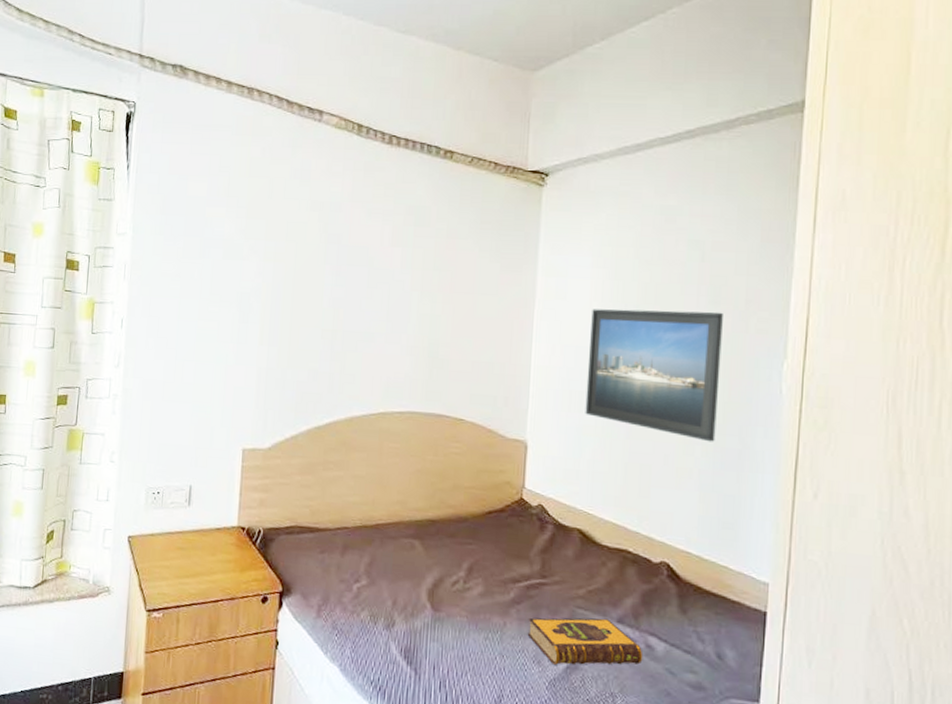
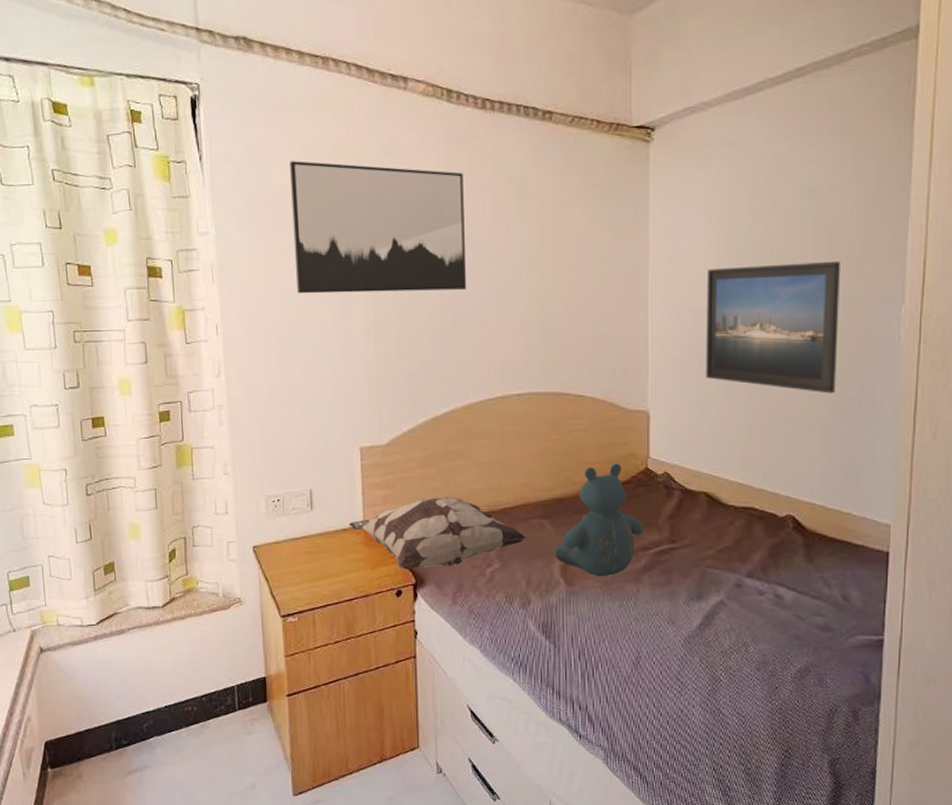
wall art: none [201,176,366,307] -> present [290,161,466,294]
decorative pillow: none [223,505,397,578] -> present [348,497,527,570]
teddy bear: none [423,490,514,606] -> present [555,463,643,577]
hardback book: present [527,617,643,665] -> none [660,575,773,623]

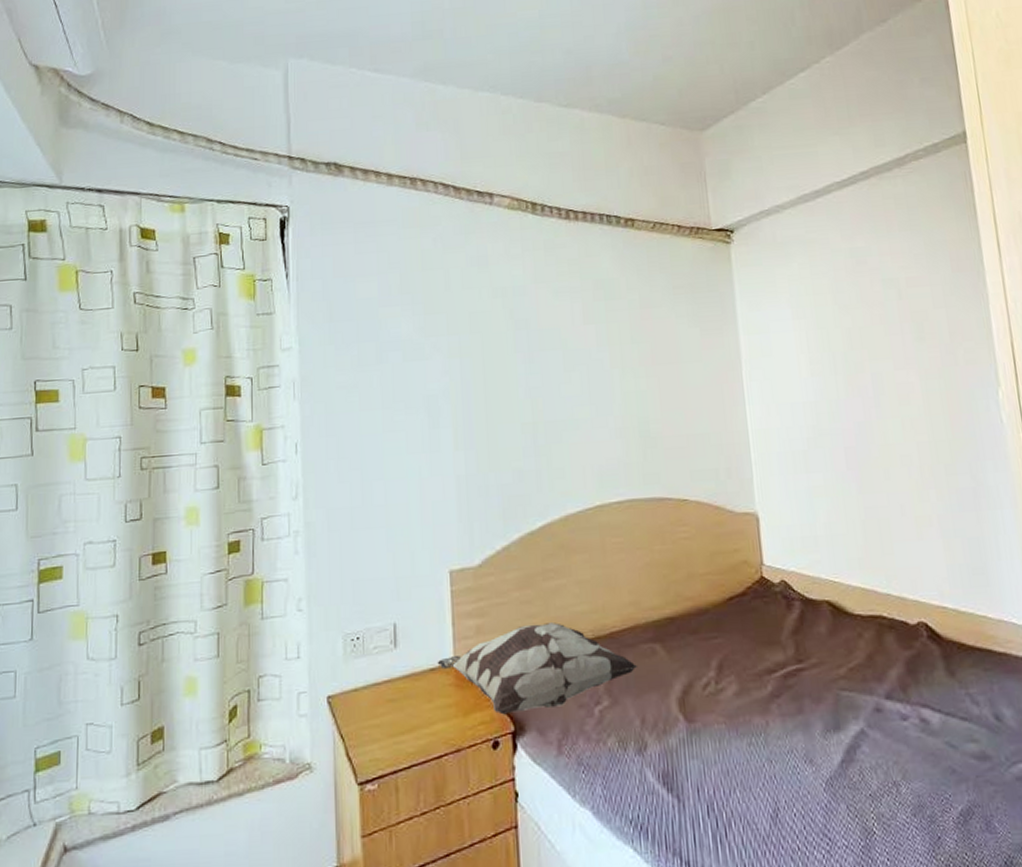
wall art: present [290,161,466,294] -> none [377,274,558,407]
teddy bear: present [555,463,643,577] -> none [670,573,766,710]
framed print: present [705,260,840,394] -> none [800,348,948,485]

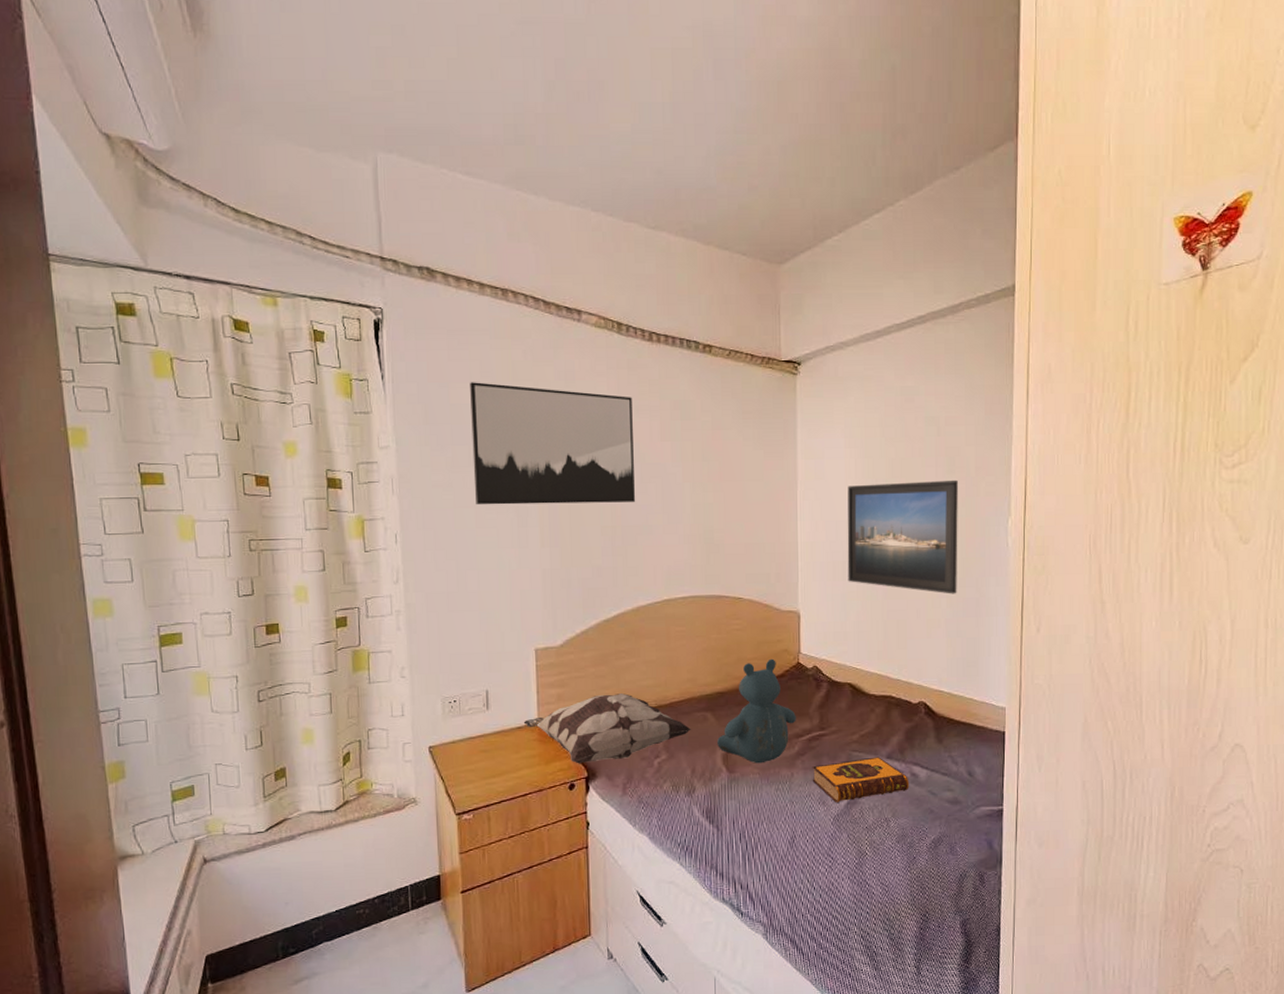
wall art: none [377,274,558,407] -> present [470,382,635,505]
teddy bear: none [670,573,766,710] -> present [717,658,796,764]
hardback book: none [791,697,921,761] -> present [812,757,910,803]
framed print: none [800,348,948,485] -> present [847,480,958,594]

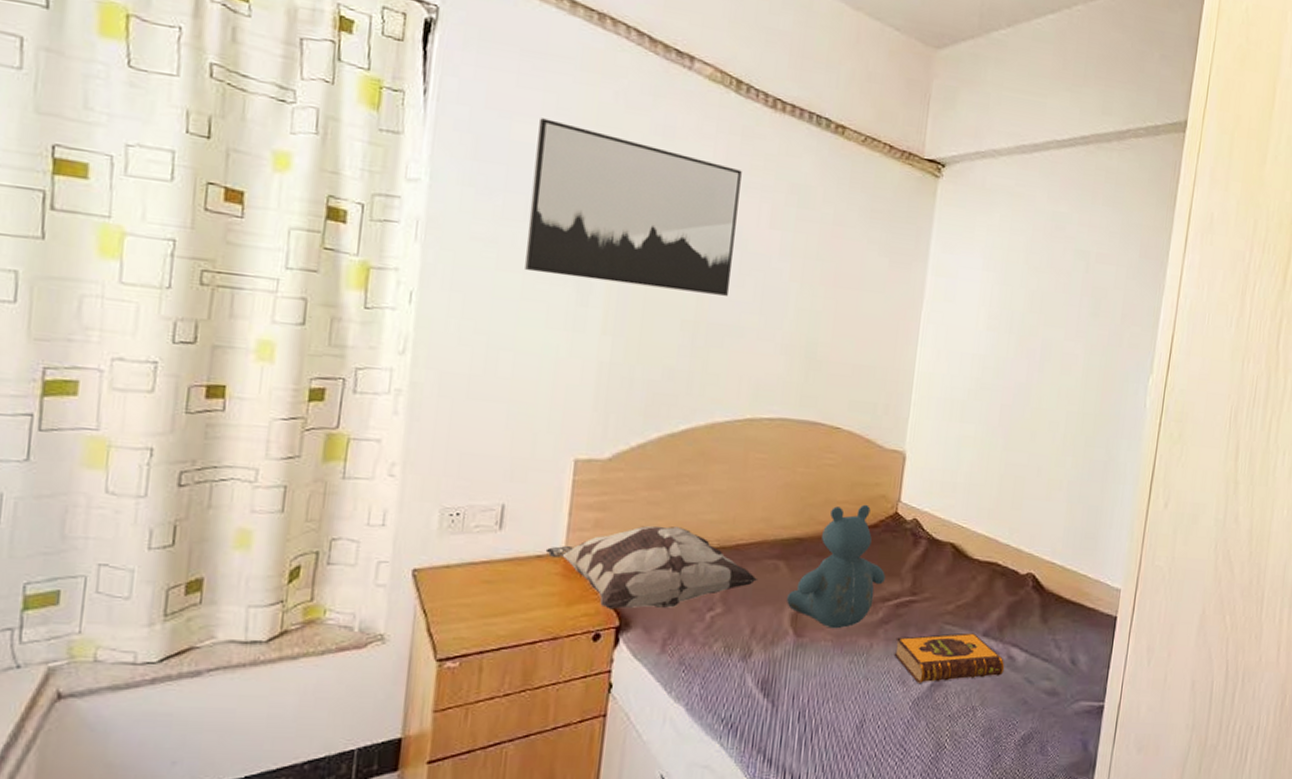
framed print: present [847,480,958,594] -> none [965,314,1101,454]

